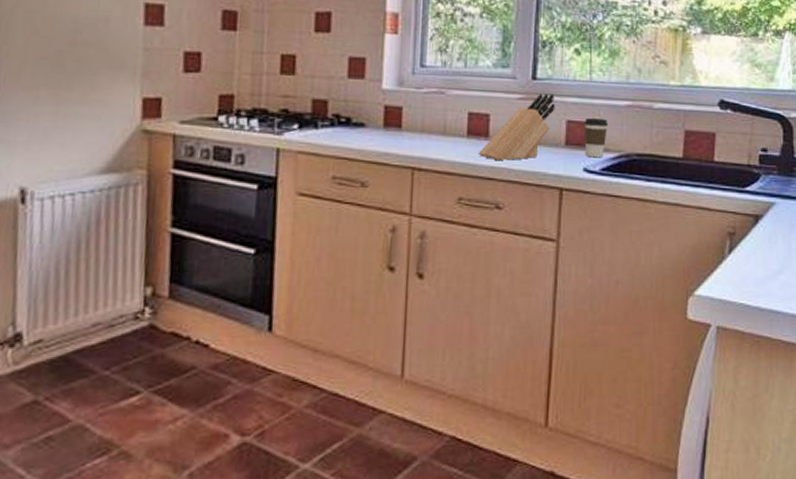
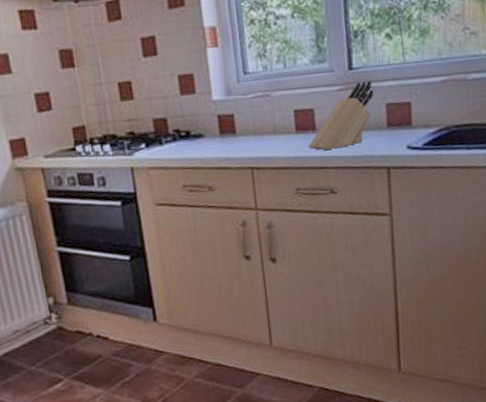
coffee cup: present [583,118,609,158] -> none [402,97,426,135]

